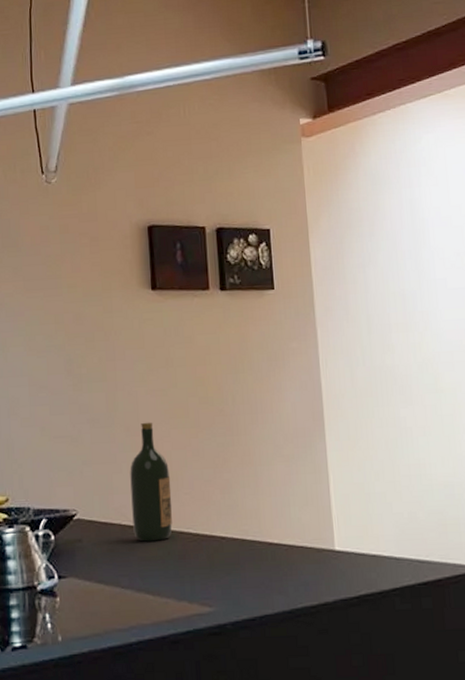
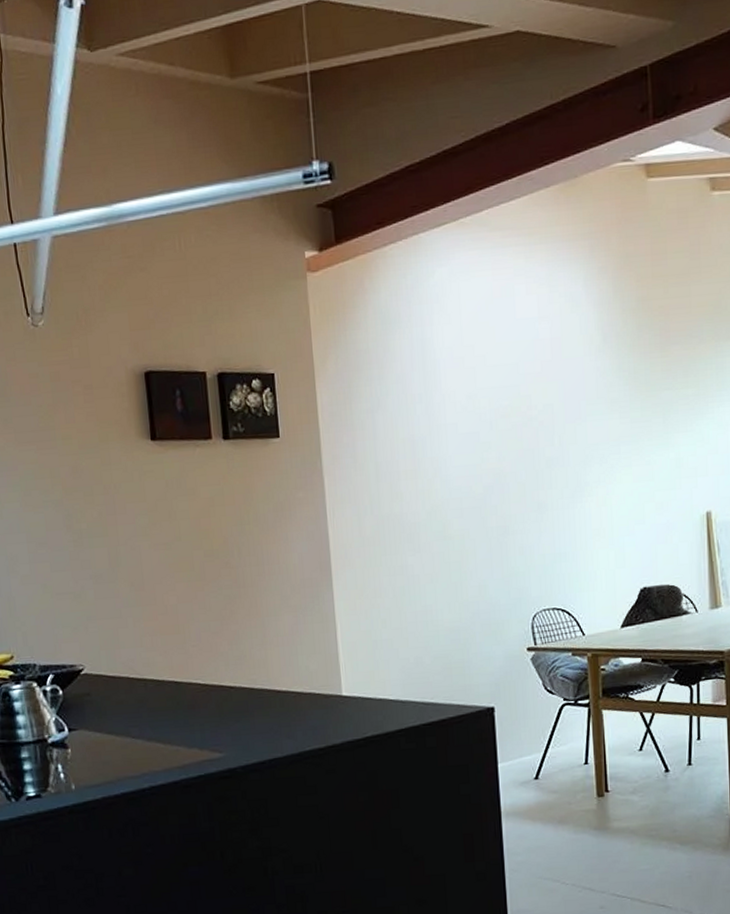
wine bottle: present [130,422,172,542] -> none [135,576,181,694]

